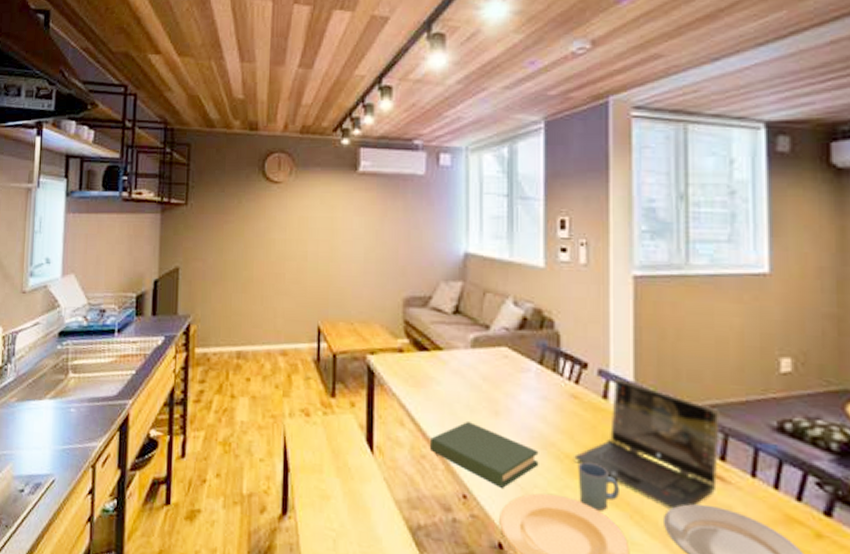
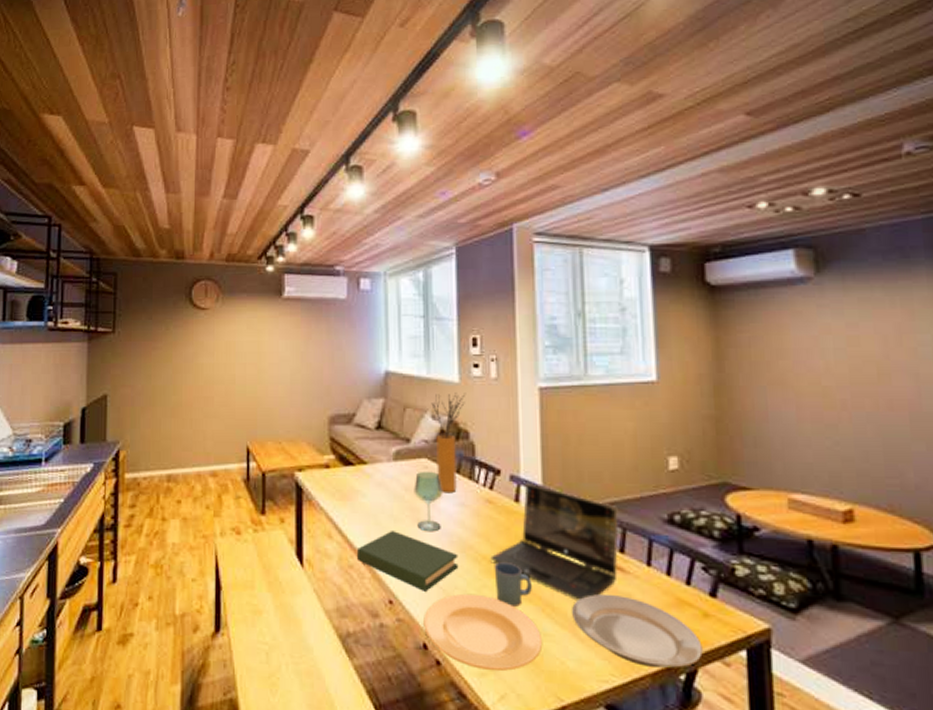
wine glass: none [492,360,524,426] -> present [414,471,443,532]
vase: none [513,278,552,386] -> present [431,393,466,494]

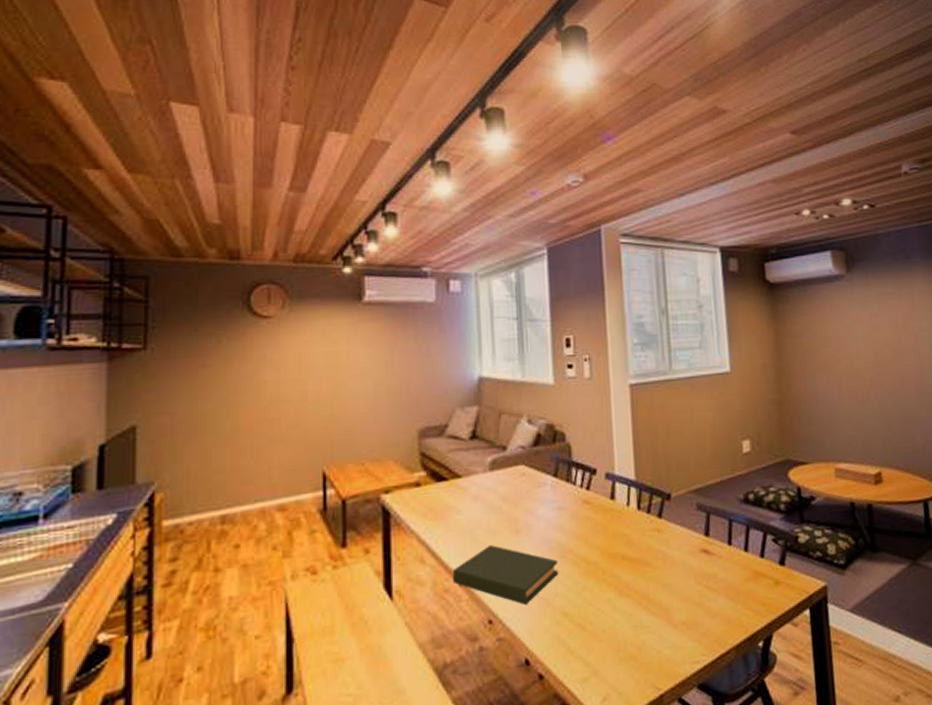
wine glass: present [414,471,443,532] -> none [511,477,542,542]
plate: present [423,593,543,672] -> none [525,598,641,675]
vase: present [431,393,466,494] -> none [527,394,562,499]
laptop computer: present [490,483,619,600] -> none [589,479,704,588]
mug: present [494,562,532,607] -> none [593,561,629,605]
plate: present [571,593,703,668] -> none [665,576,776,641]

